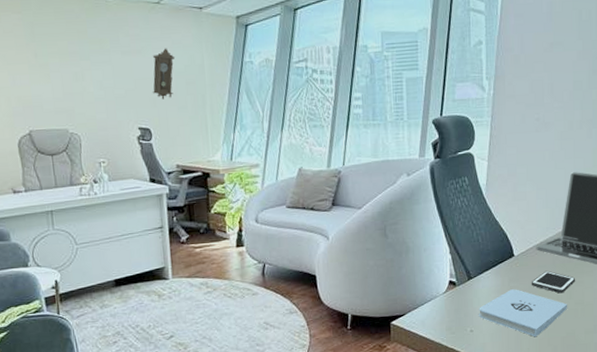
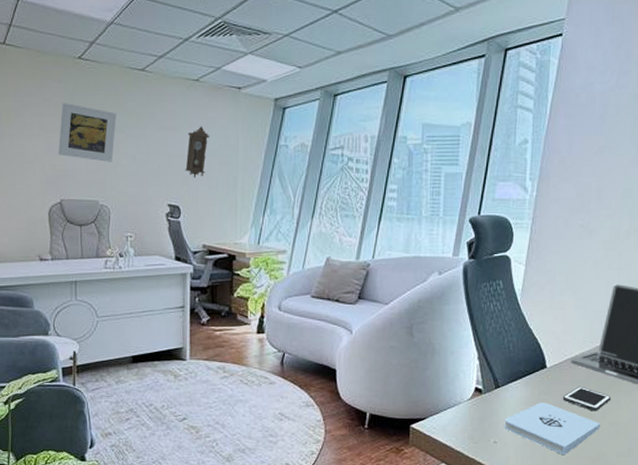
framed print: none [22,33,80,90] -> present [58,103,116,162]

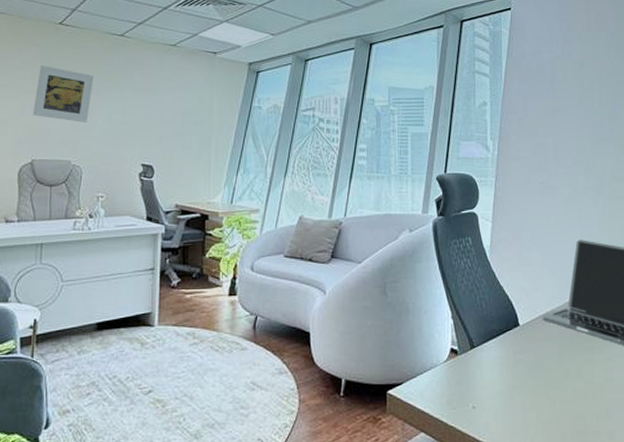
pendulum clock: present [185,126,211,178] -> none [160,88,186,138]
notepad: present [503,402,601,456] -> none [481,362,577,420]
cell phone: present [562,386,612,412] -> none [537,344,585,371]

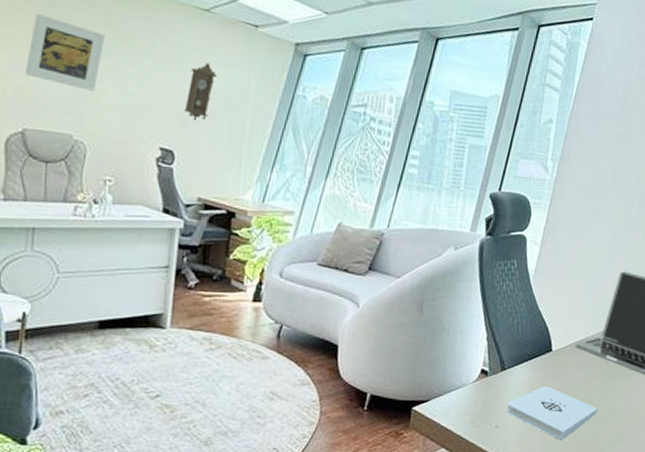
pendulum clock: none [160,88,186,138] -> present [184,62,218,121]
notepad: none [481,362,577,420] -> present [505,386,598,441]

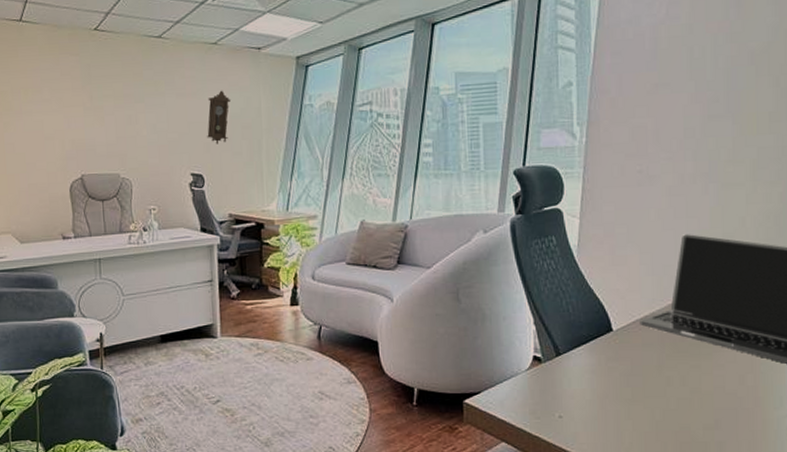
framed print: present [25,14,105,91] -> none [77,76,135,134]
notepad: present [505,386,598,441] -> none [568,370,681,430]

